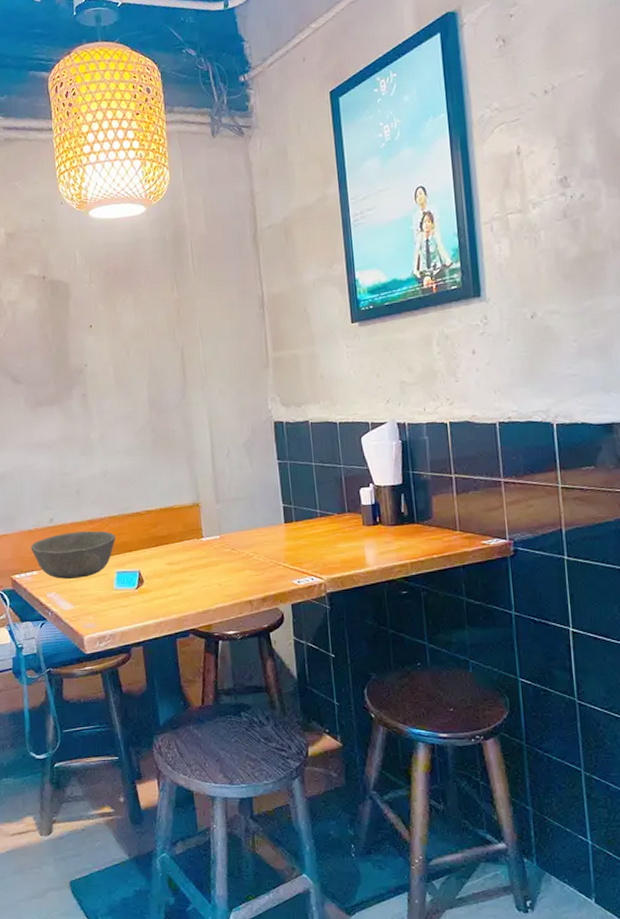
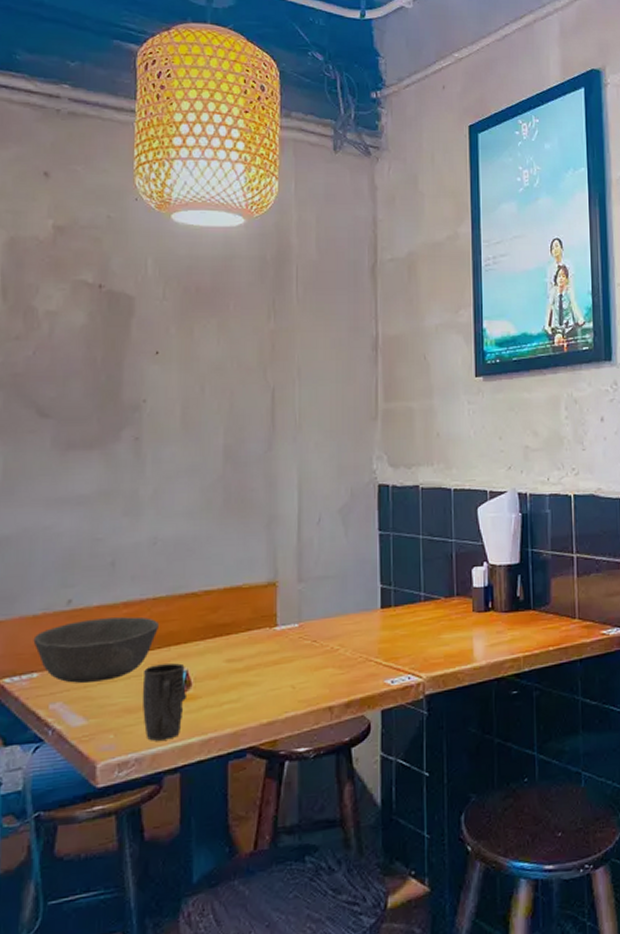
mug: none [109,565,142,622] -> present [142,663,188,741]

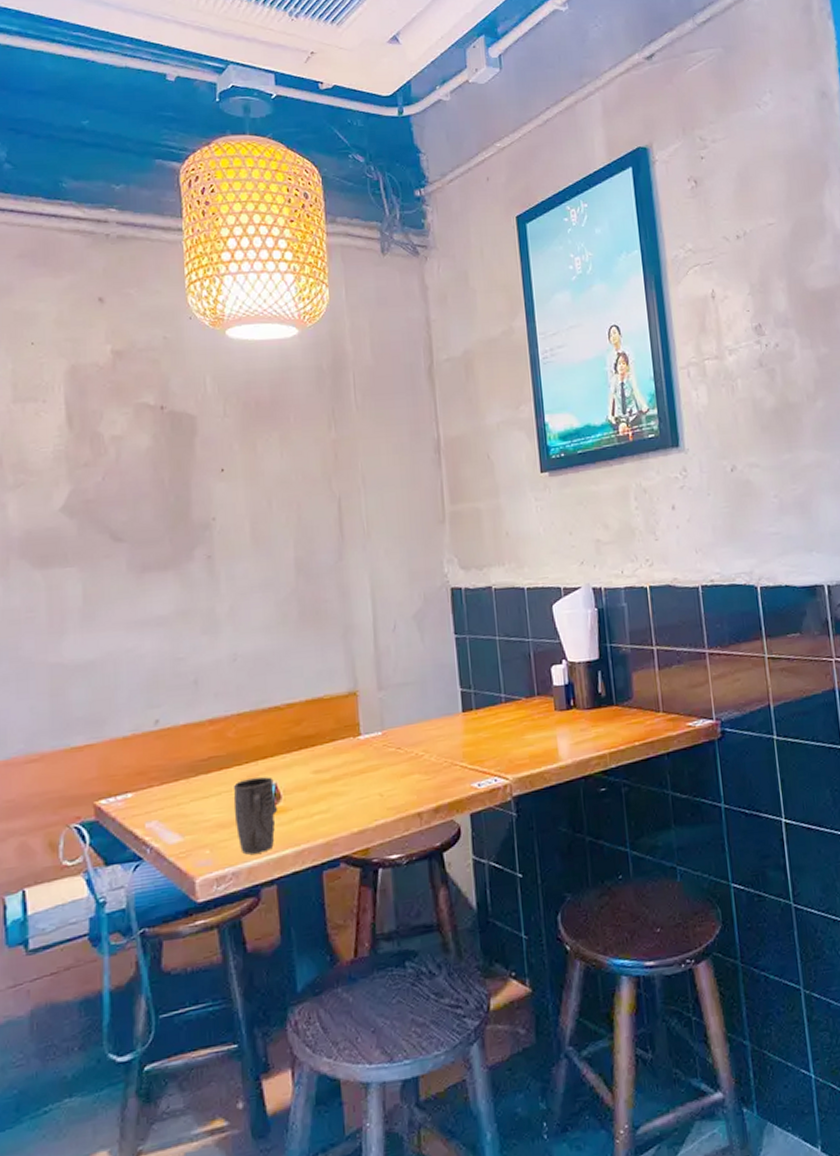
bowl: present [33,616,159,683] -> none [125,733,245,802]

